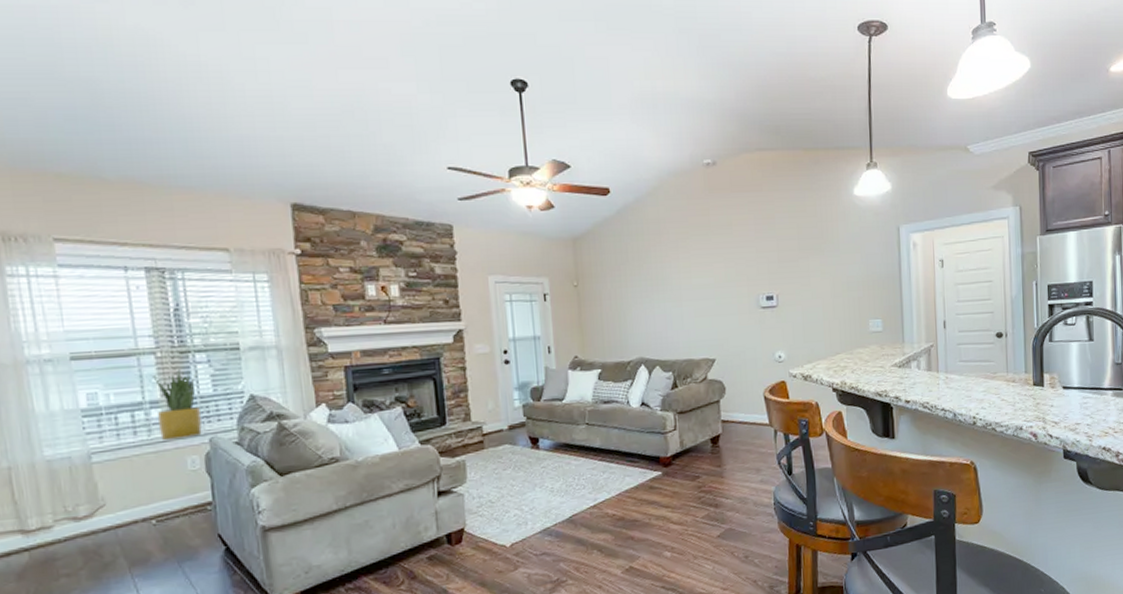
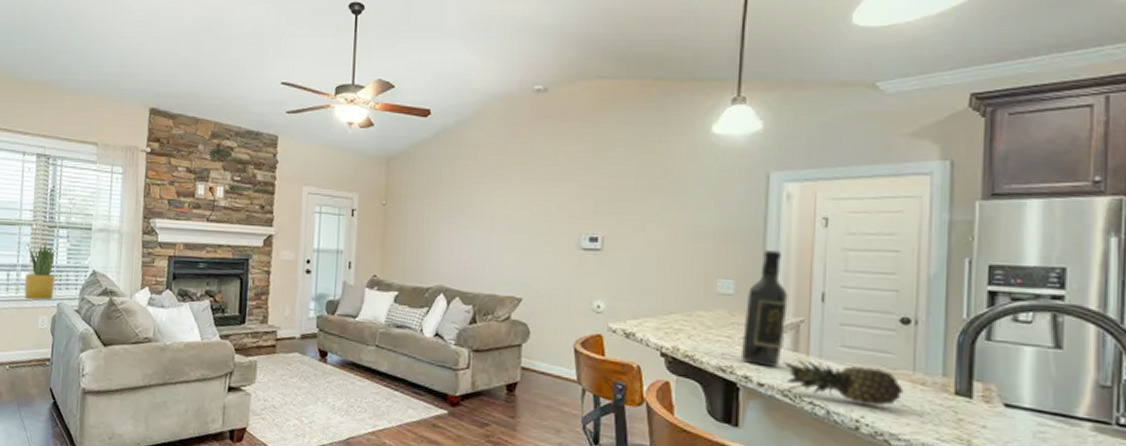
wine bottle: none [891,290,921,387] -> present [740,249,788,367]
fruit: none [921,374,1002,405] -> present [782,359,904,406]

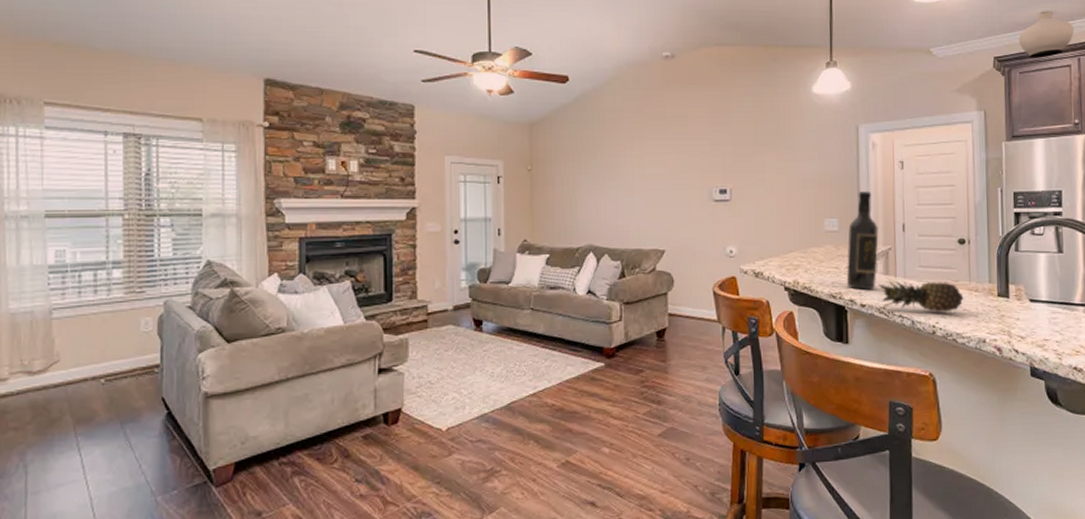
planter: present [24,241,60,300] -> none [118,232,162,301]
ceramic jug: none [1010,36,1103,96] -> present [1018,12,1075,58]

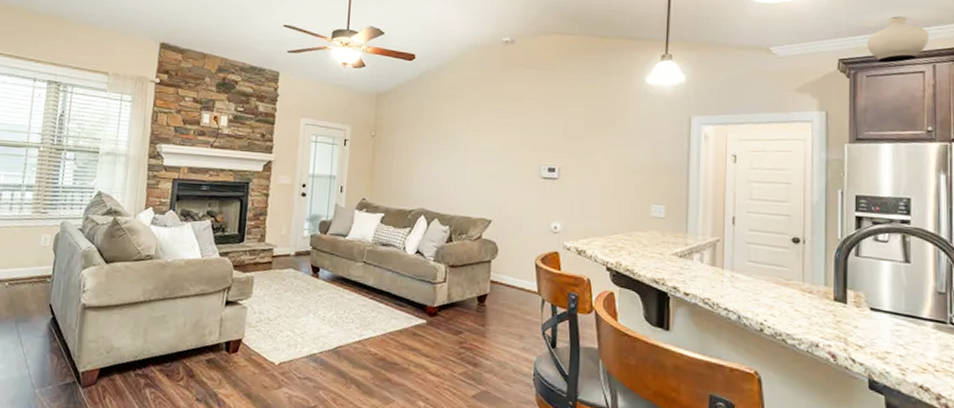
wine bottle: present [846,190,879,290] -> none [670,180,707,279]
fruit: present [878,280,964,313] -> none [703,272,796,311]

